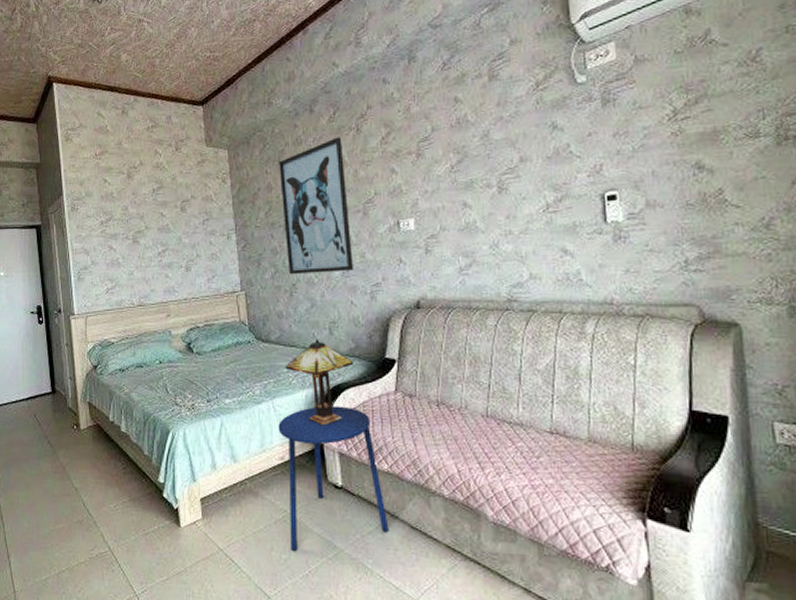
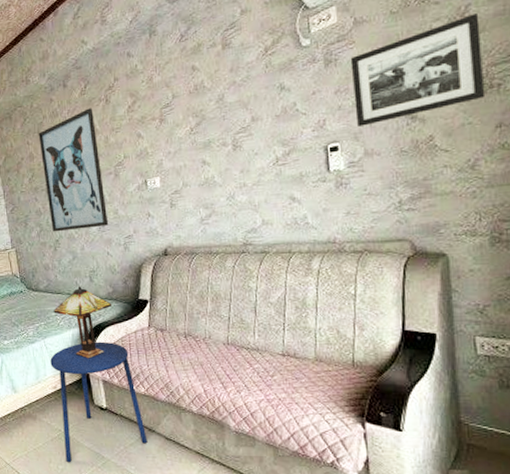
picture frame: none [630,57,780,174] -> present [350,12,486,127]

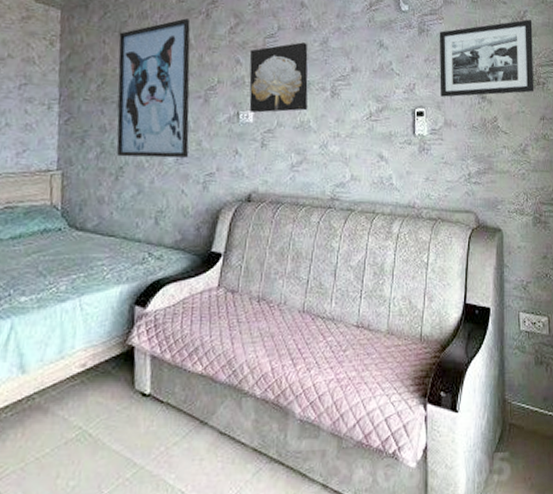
side table: present [50,341,148,463] -> none [81,303,197,476]
table lamp: present [53,286,112,359] -> none [100,228,178,326]
wall art: none [149,104,211,178] -> present [249,42,308,113]

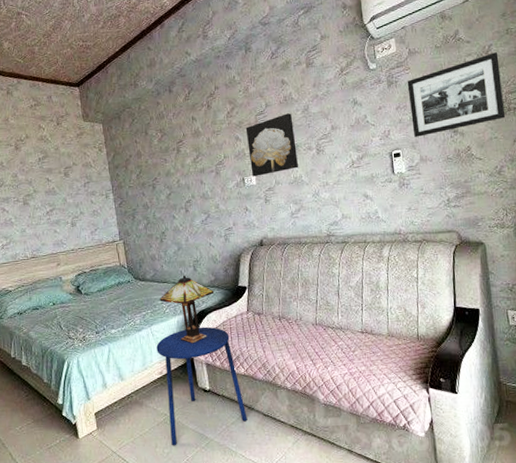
side table: none [81,303,197,476] -> present [156,326,248,446]
table lamp: none [100,228,178,326] -> present [160,275,215,344]
wall art: present [116,18,191,158] -> none [146,112,210,225]

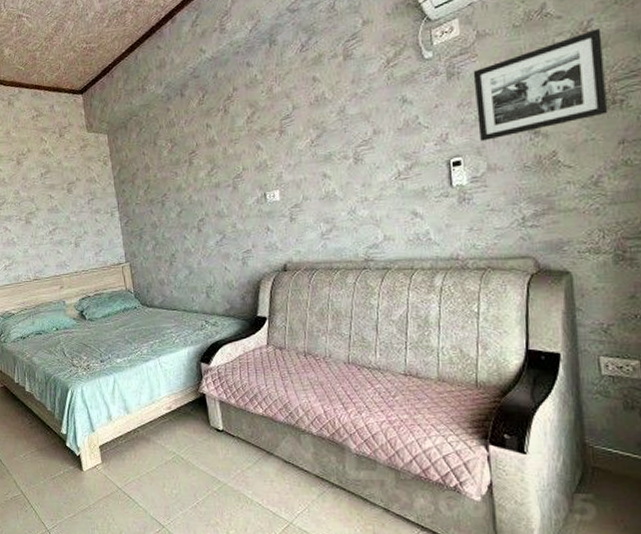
side table: present [156,326,248,446] -> none [165,360,266,487]
table lamp: present [160,275,215,344] -> none [169,302,230,378]
wall art: present [245,113,299,177] -> none [268,116,332,191]

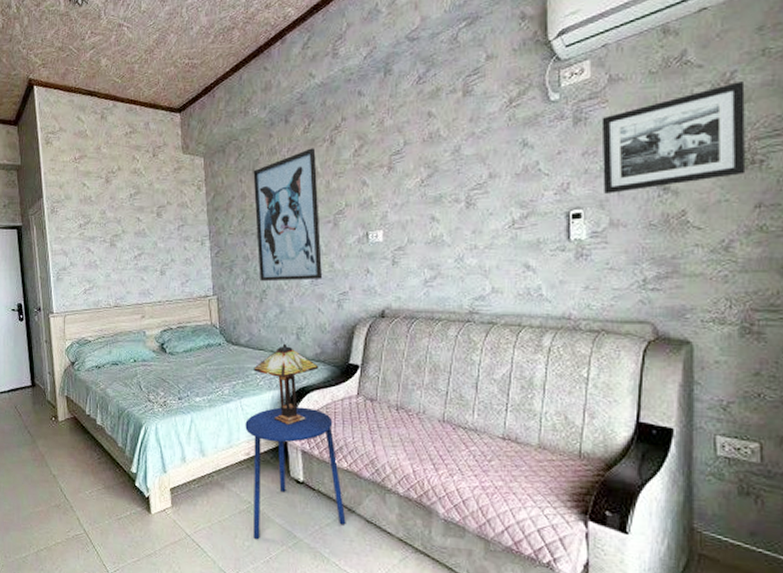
wall art: none [154,118,226,246] -> present [253,148,322,282]
side table: none [165,360,266,487] -> present [245,407,346,540]
table lamp: none [169,302,230,378] -> present [254,343,319,425]

